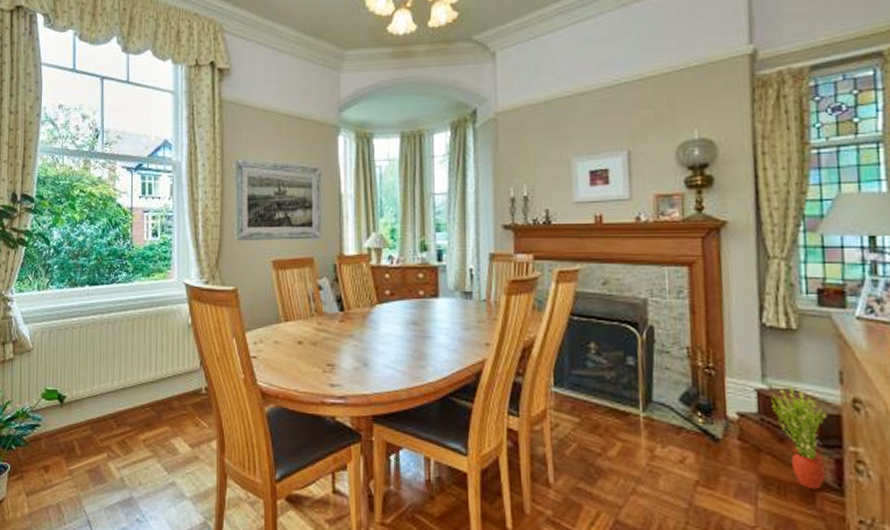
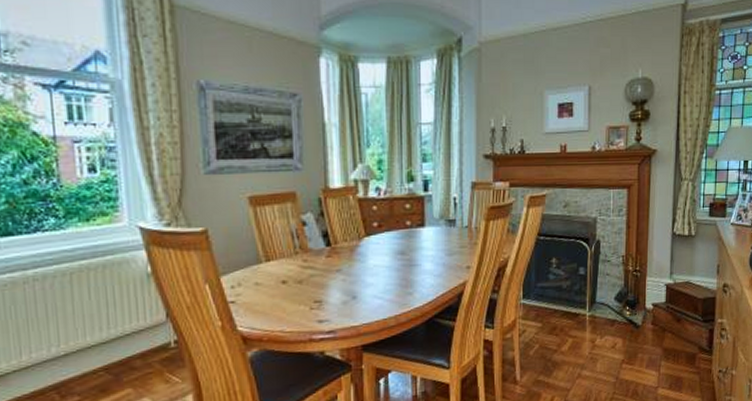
potted plant: present [771,385,826,491] -> none [674,279,707,354]

